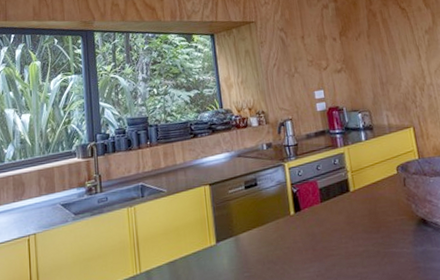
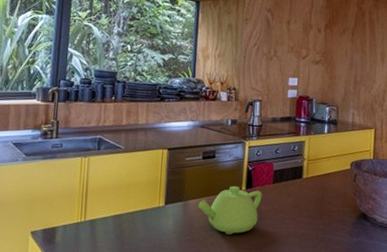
teapot: none [249,211,314,265] -> present [198,185,262,235]

